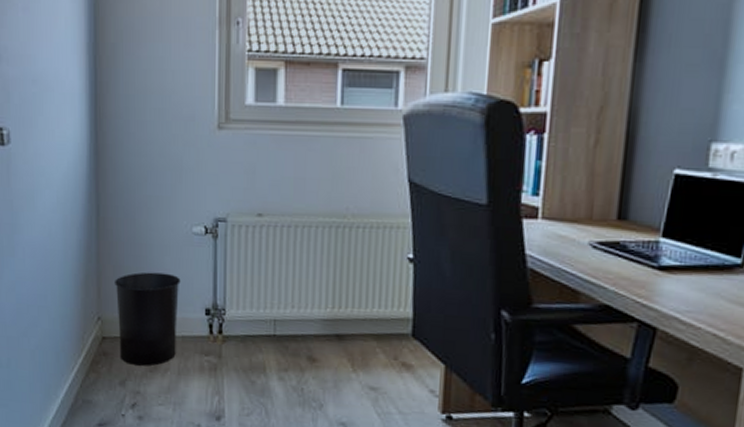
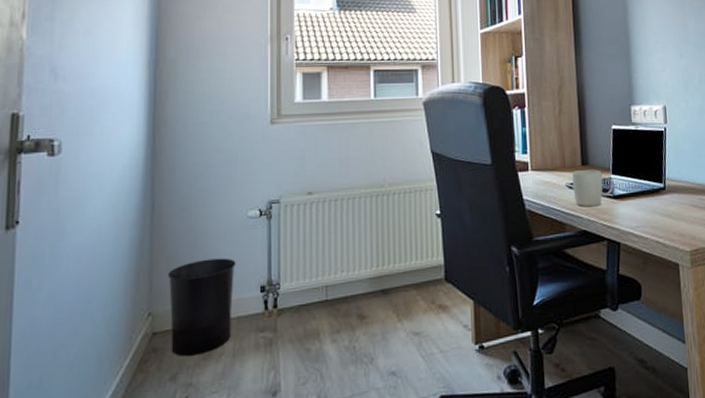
mug: none [598,226,663,277] -> present [572,169,614,207]

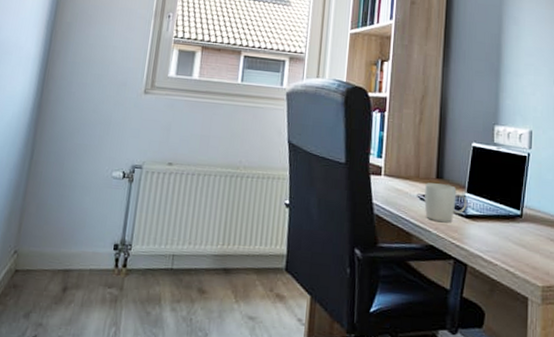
waste bin: present [168,258,236,357] -> none [28,210,96,298]

